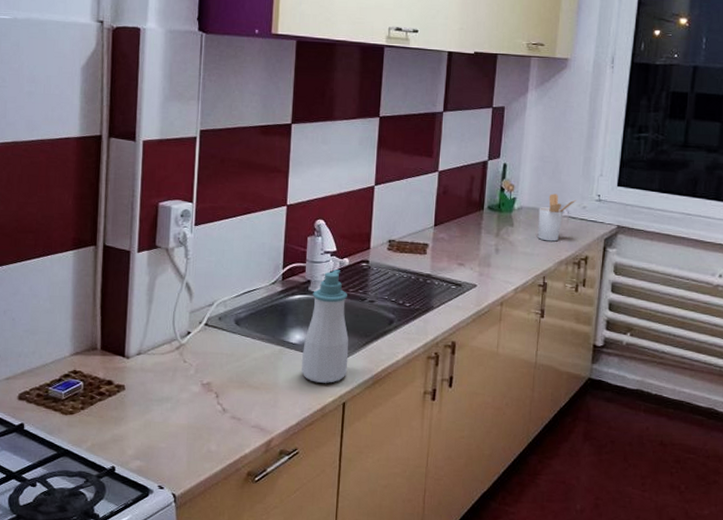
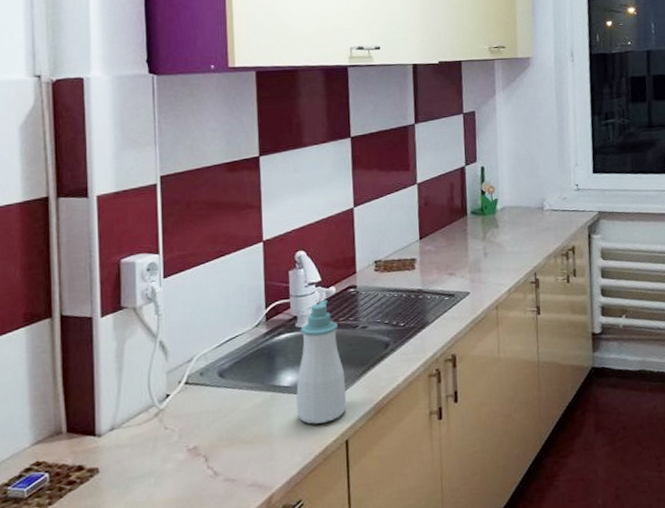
utensil holder: present [537,193,577,242] -> none [521,189,557,238]

